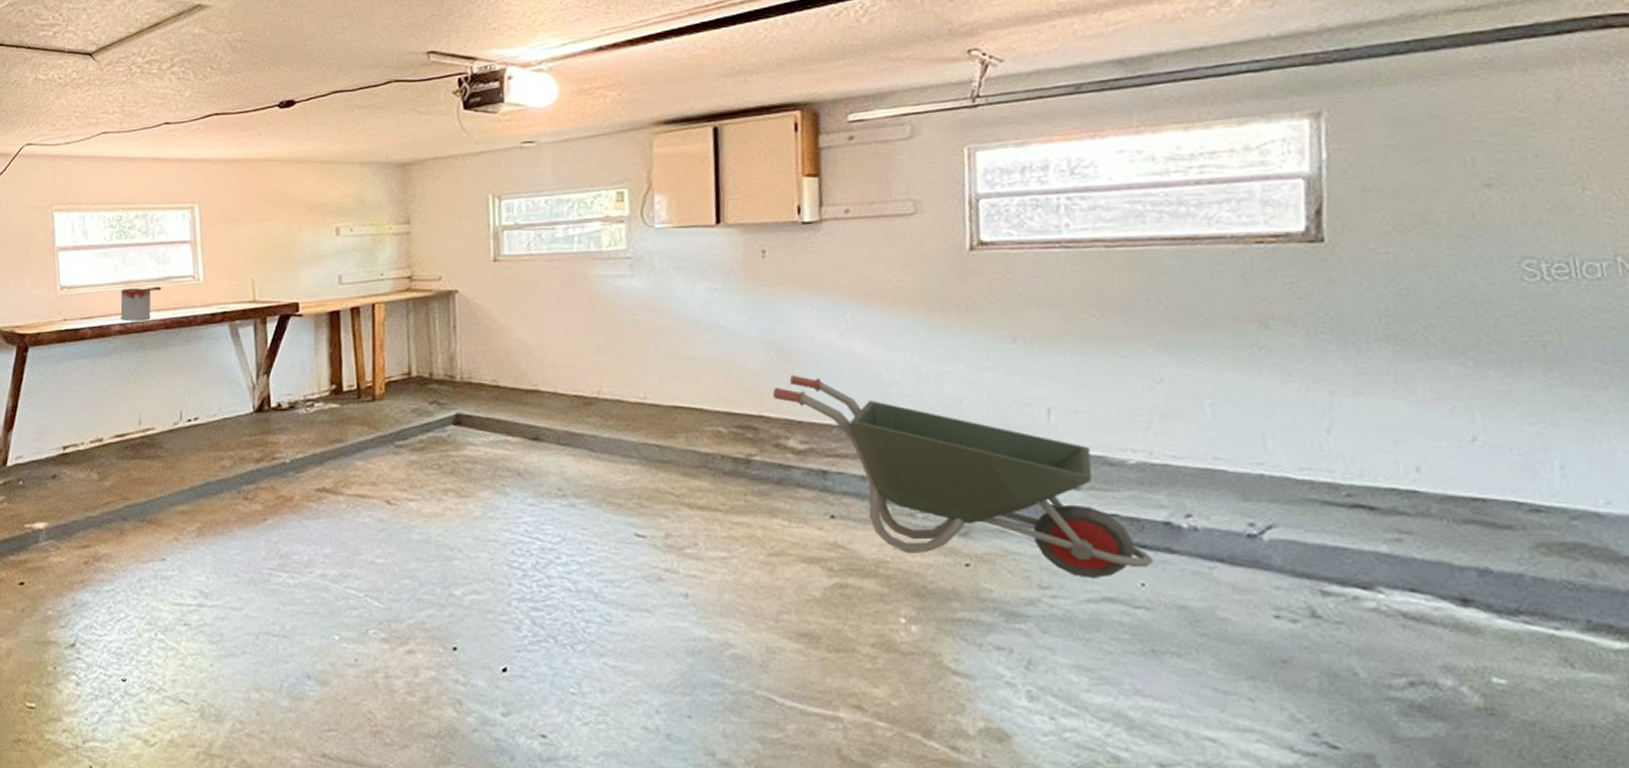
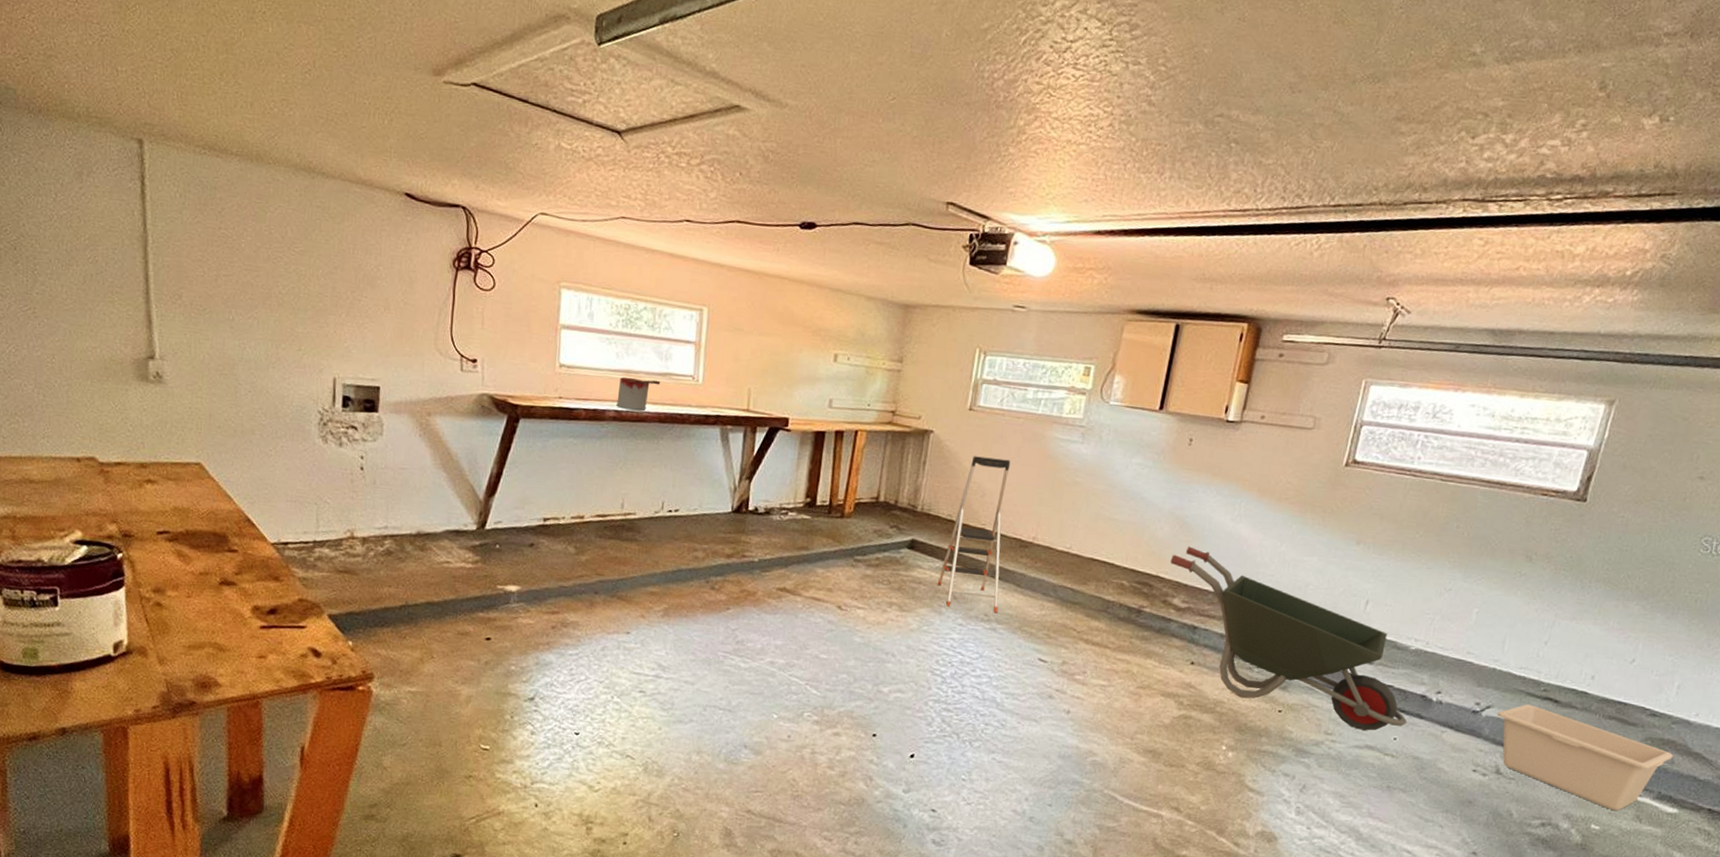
ladder: none [495,308,573,487] -> present [937,456,1011,614]
storage bin: none [1285,517,1592,653] -> present [1496,704,1673,811]

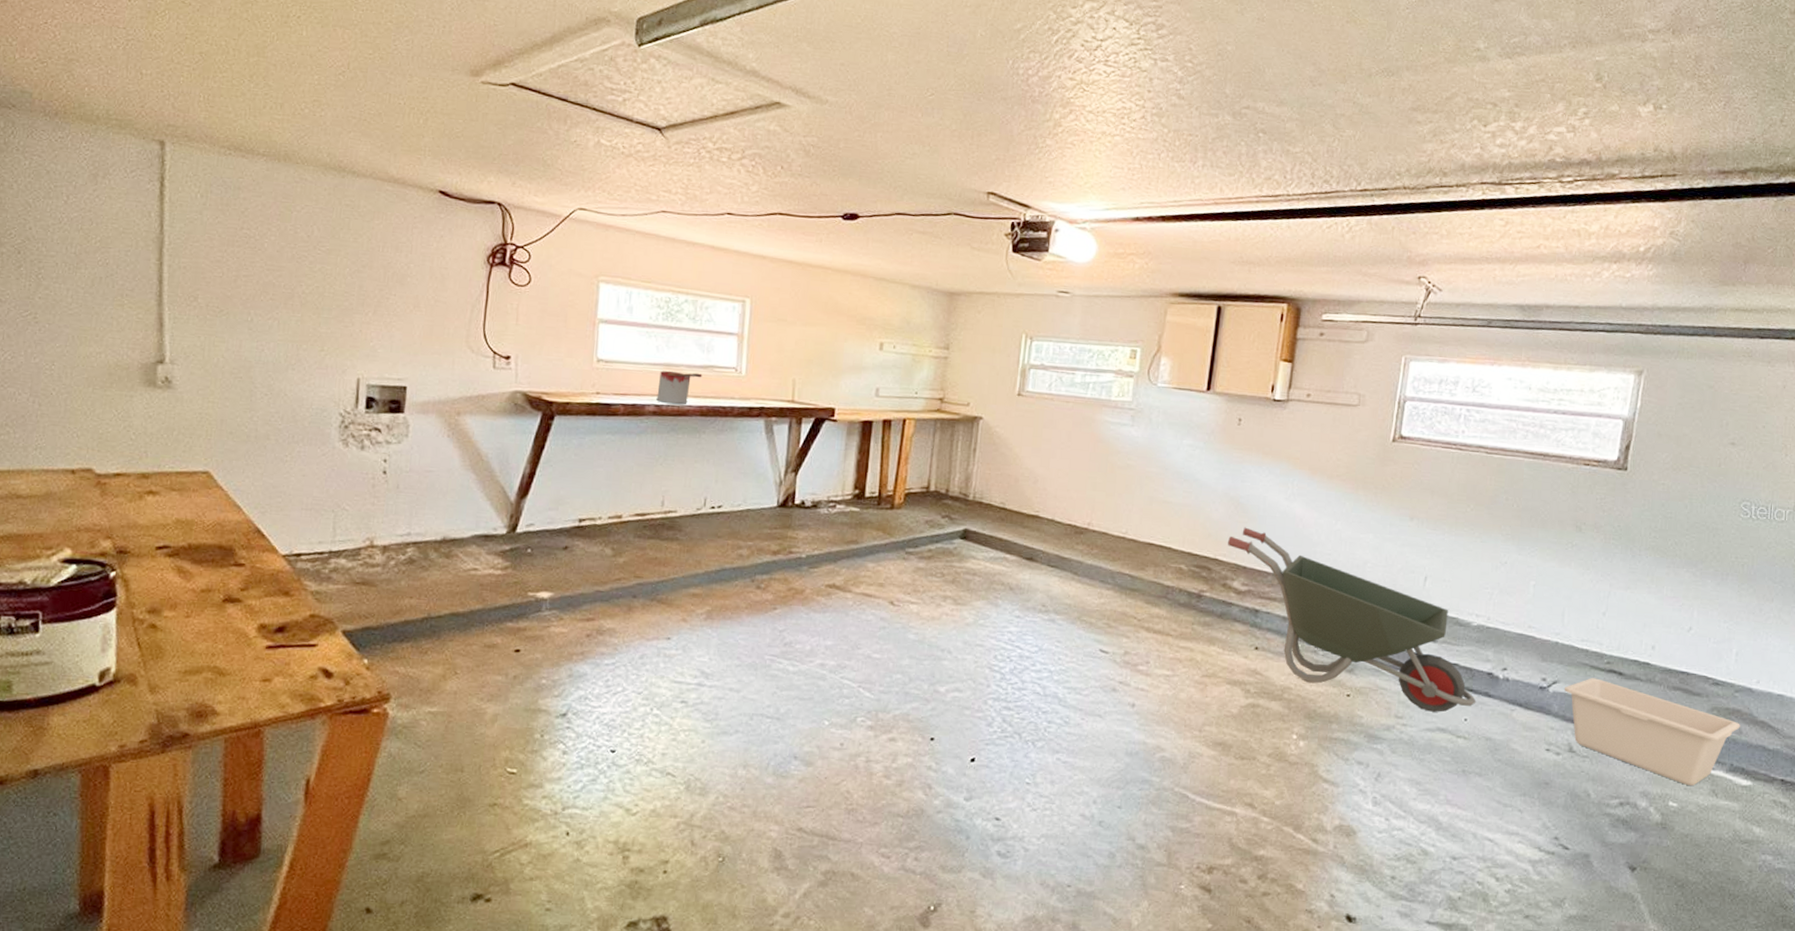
ladder: present [937,456,1011,614] -> none [992,441,1062,604]

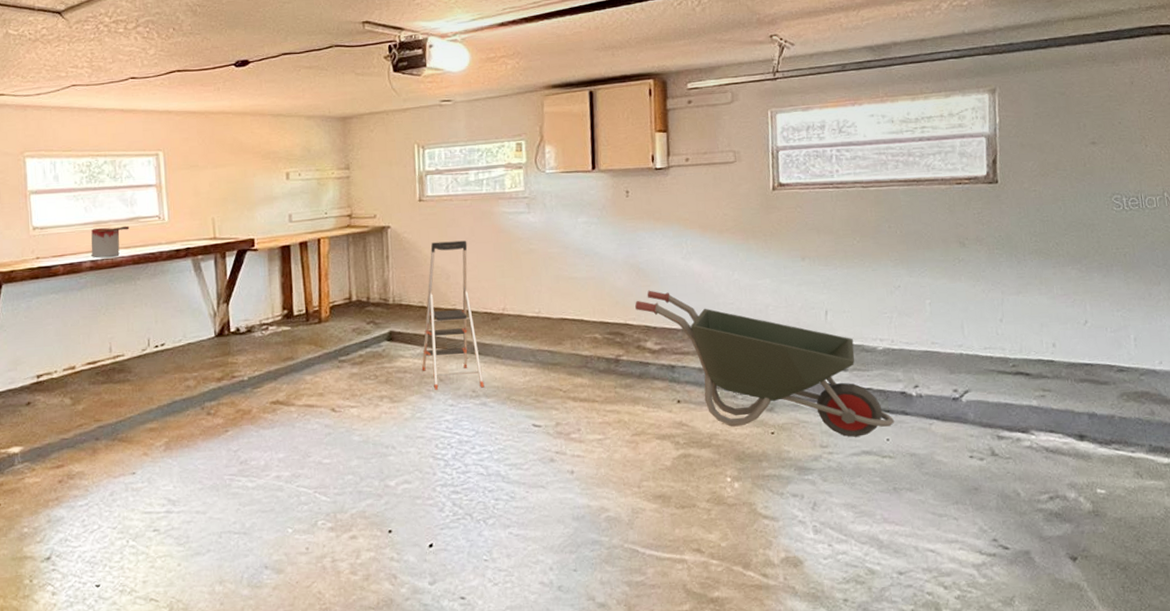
ladder: none [992,441,1062,604] -> present [421,240,485,391]
storage bin: present [1563,678,1740,786] -> none [976,382,1152,471]

